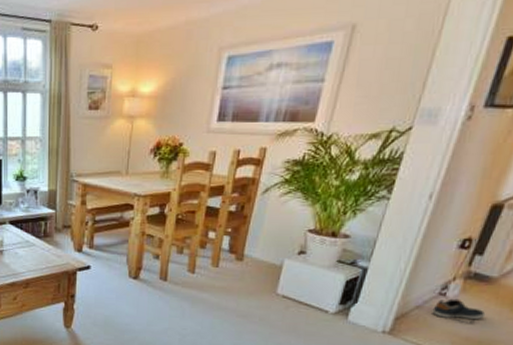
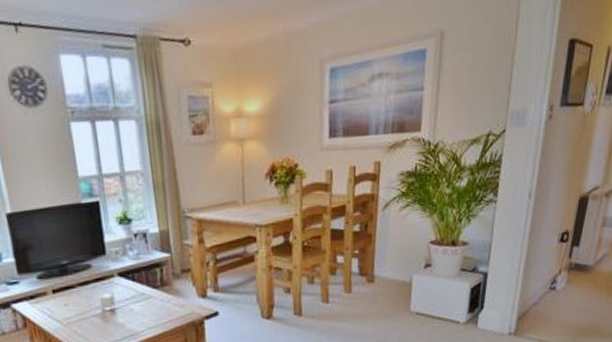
sneaker: present [432,298,486,323] -> none [547,290,589,313]

